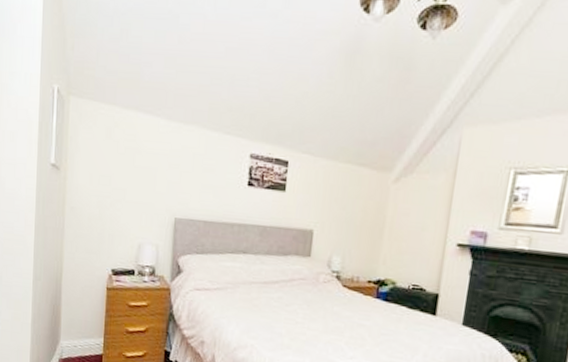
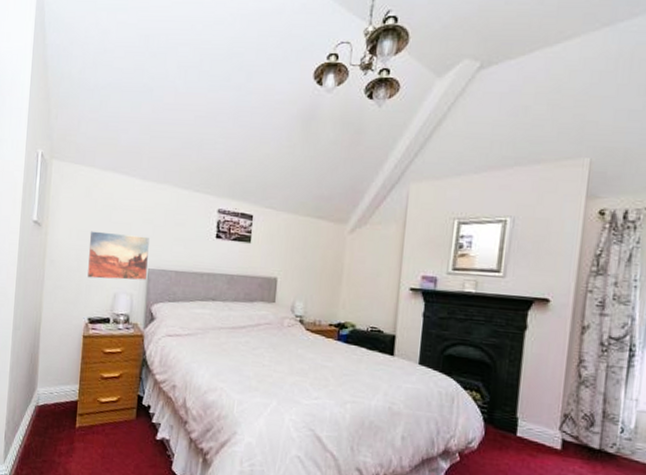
wall art: none [110,176,176,231] -> present [87,231,149,281]

